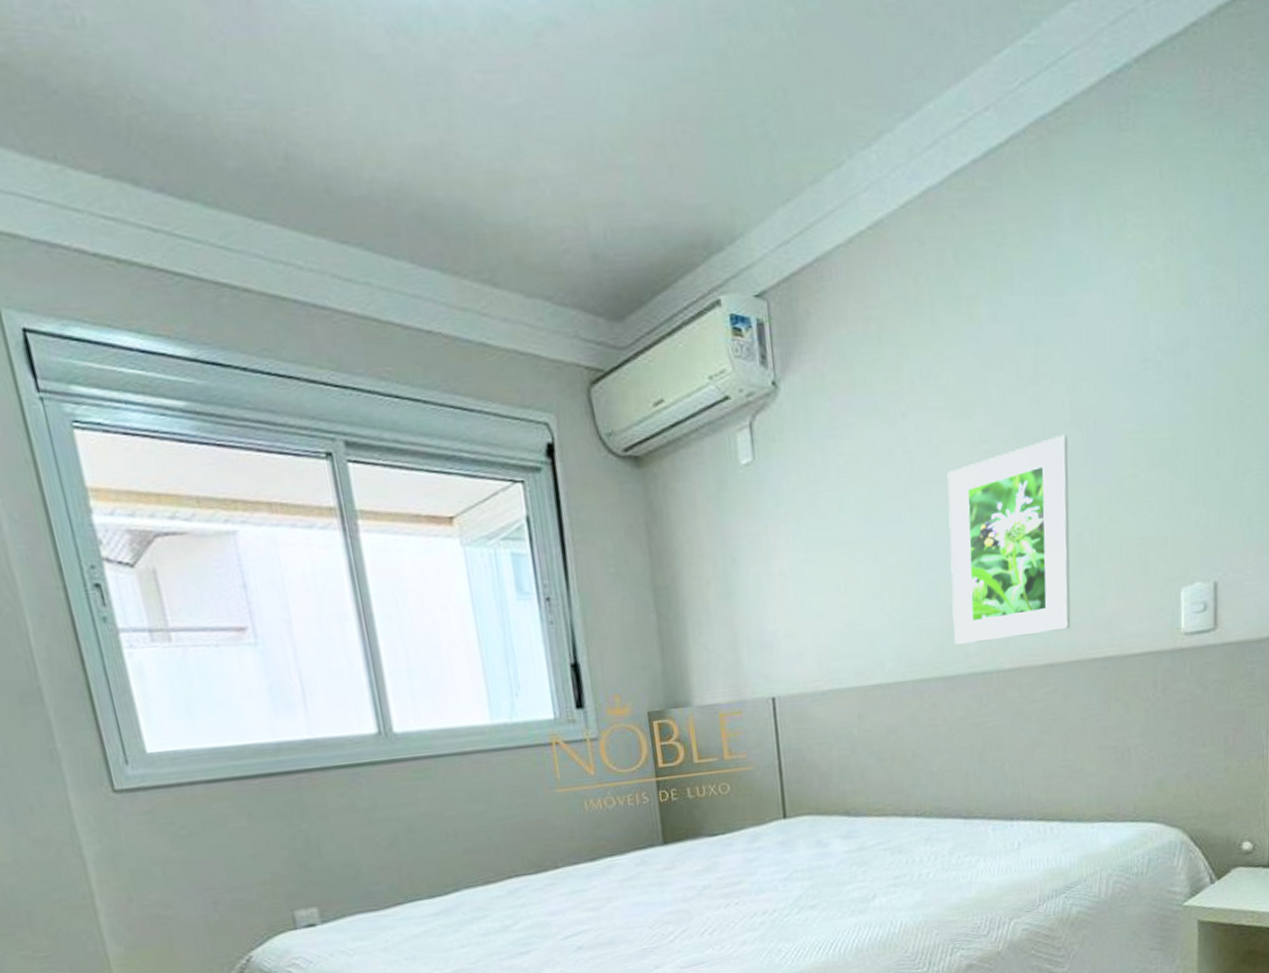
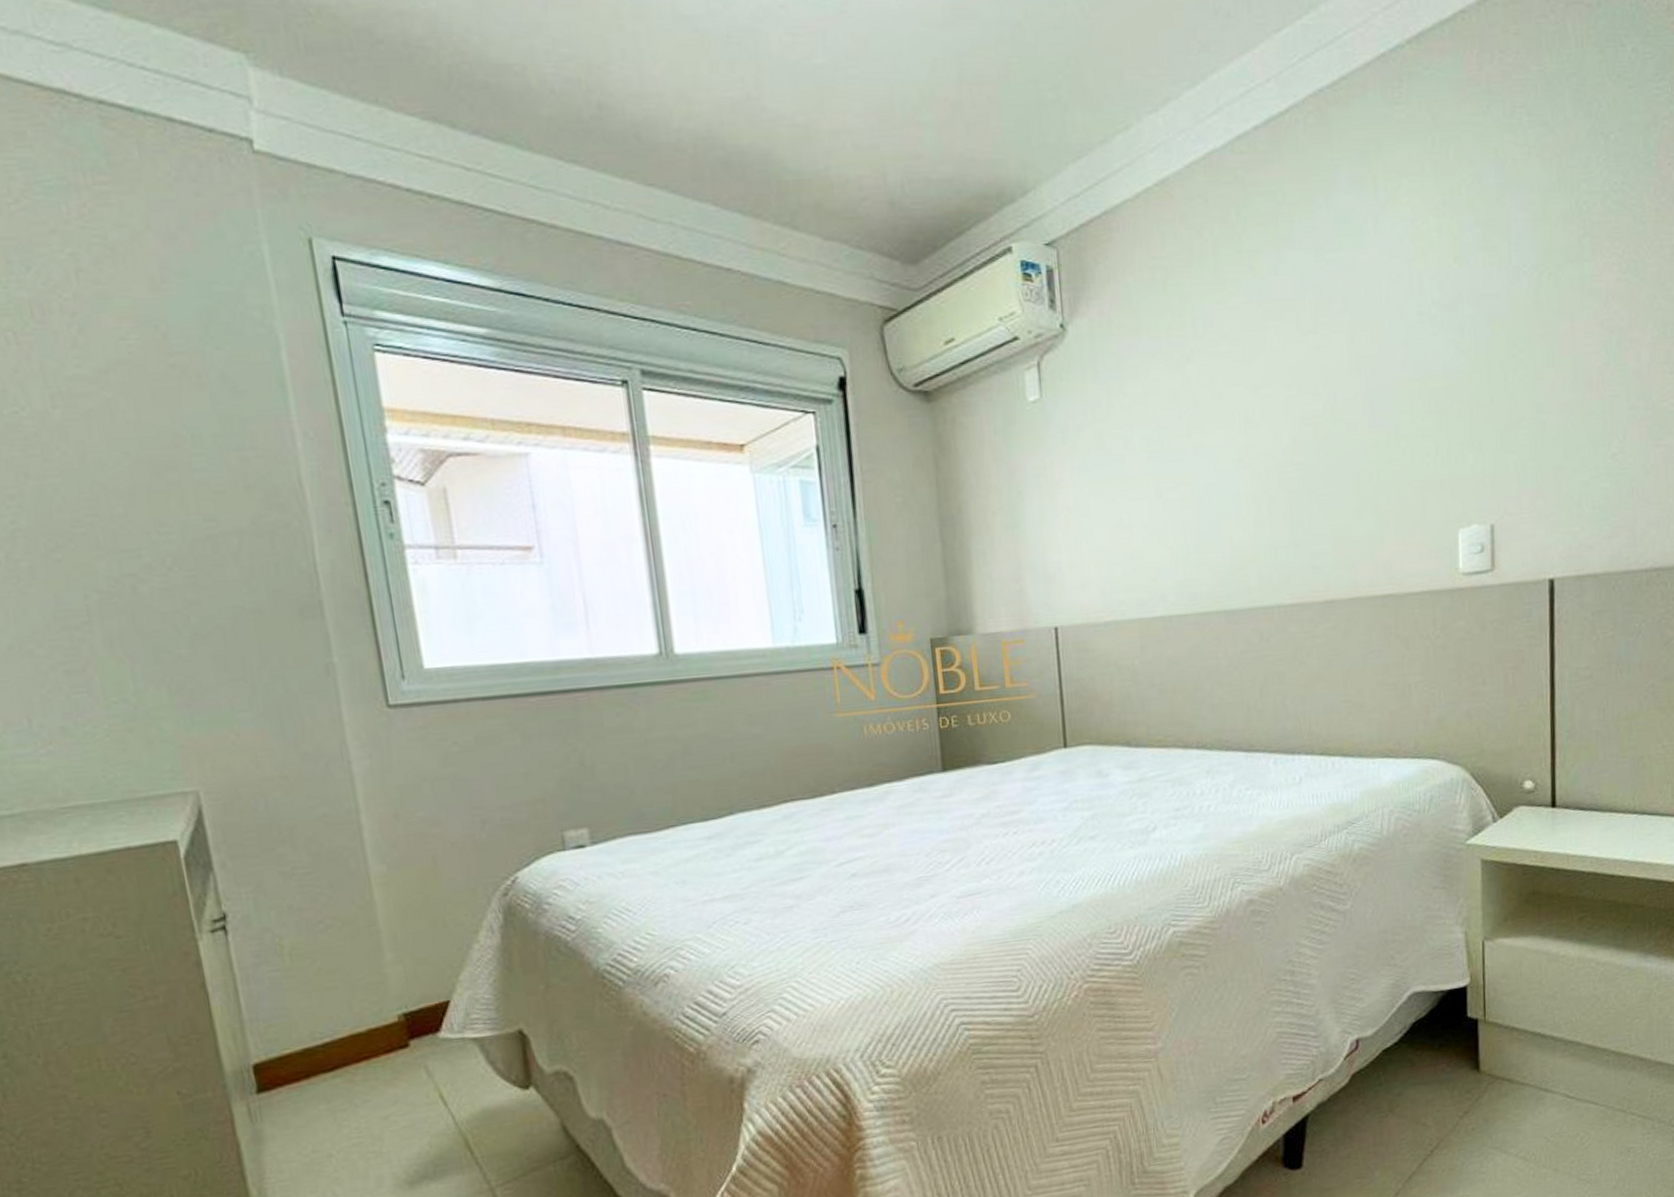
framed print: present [947,434,1071,645] -> none [1229,380,1351,580]

